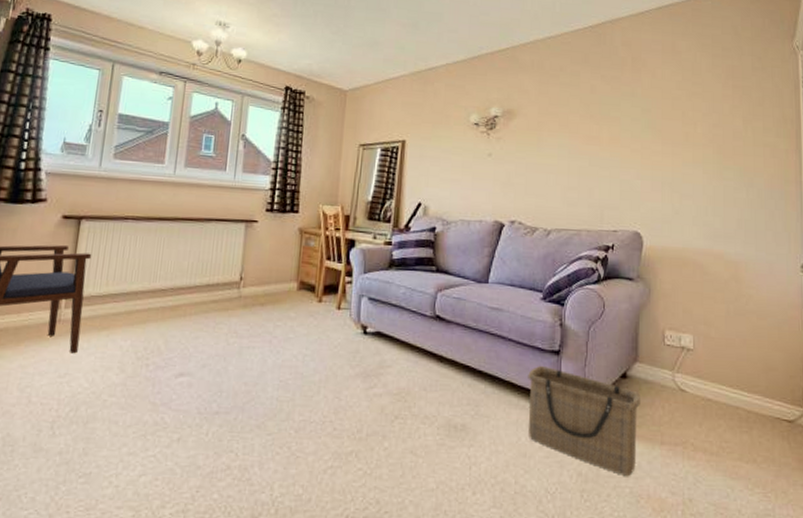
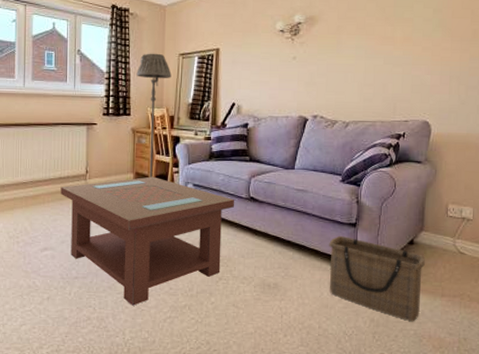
coffee table: none [206,286,418,451] -> present [60,176,235,306]
floor lamp: none [308,142,350,288] -> present [136,53,172,177]

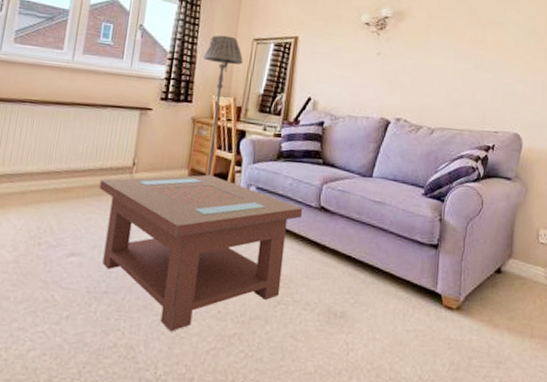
basket: present [329,235,425,322] -> none [405,258,513,368]

